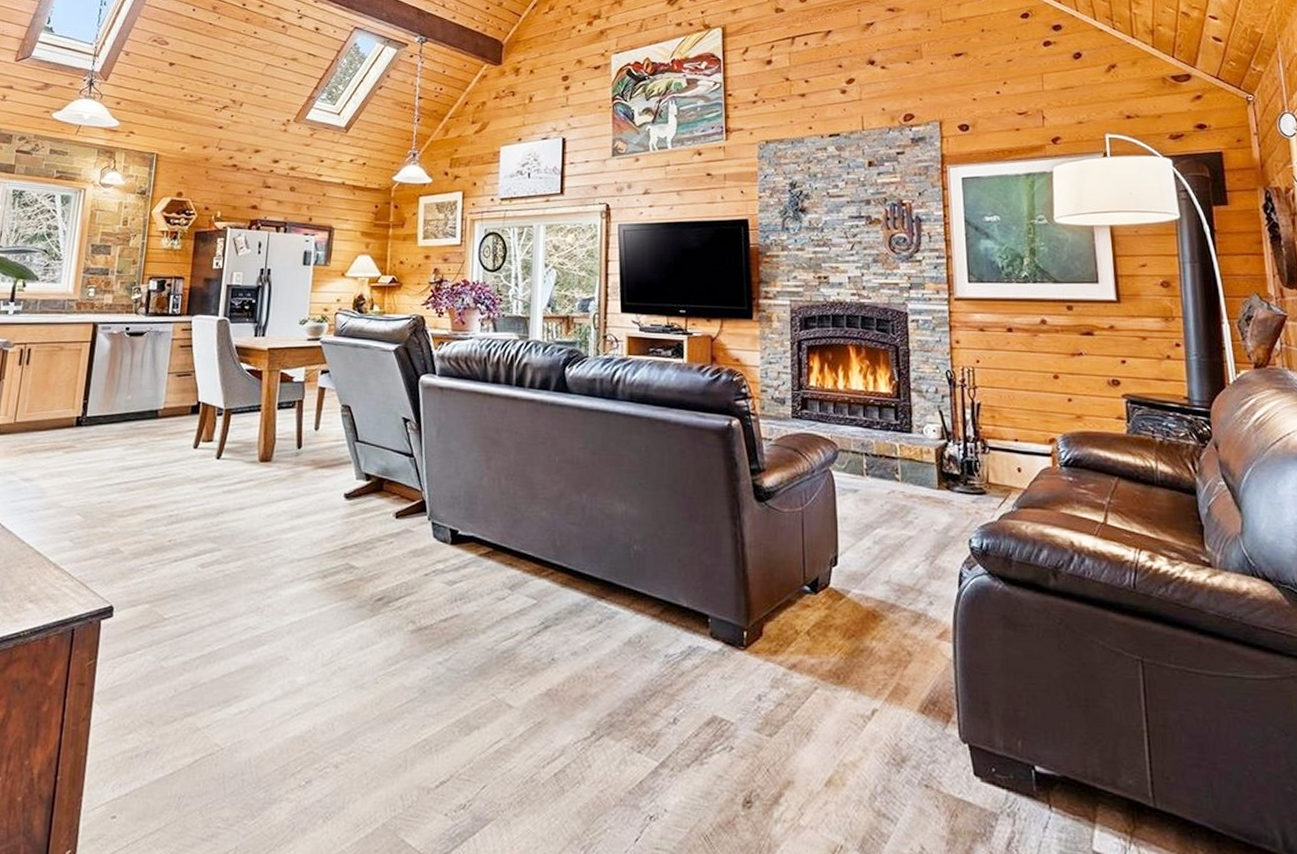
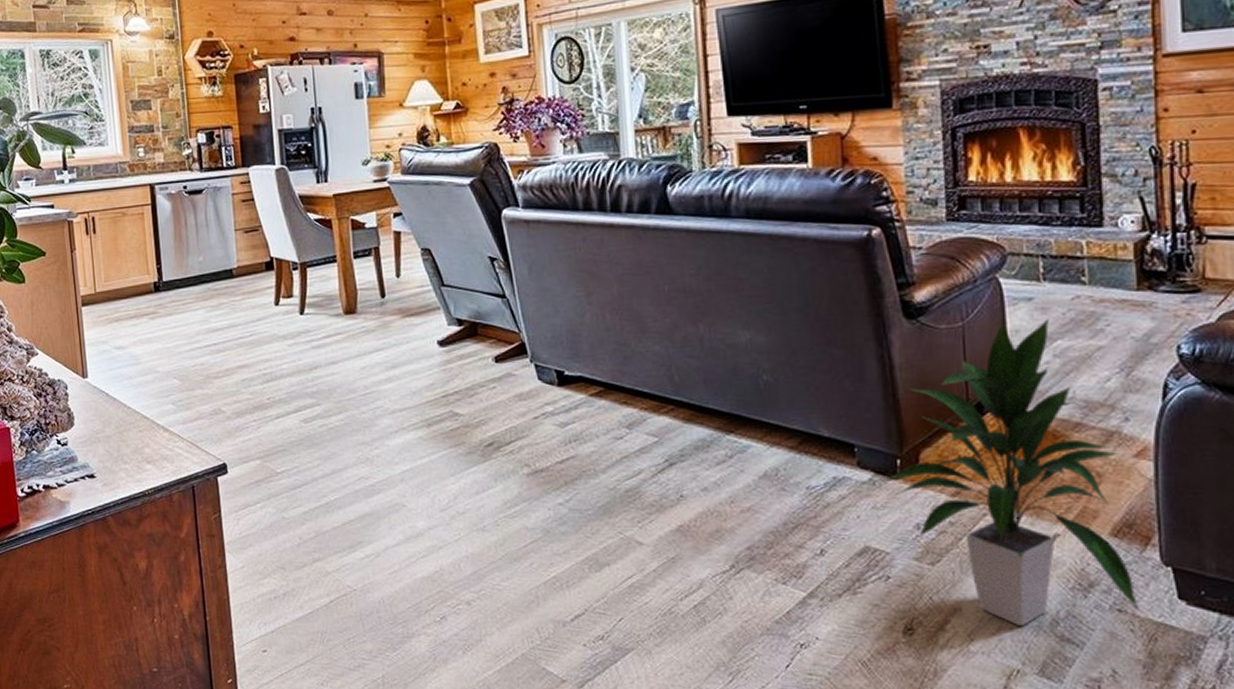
indoor plant: none [732,509,941,801] -> present [884,319,1137,627]

